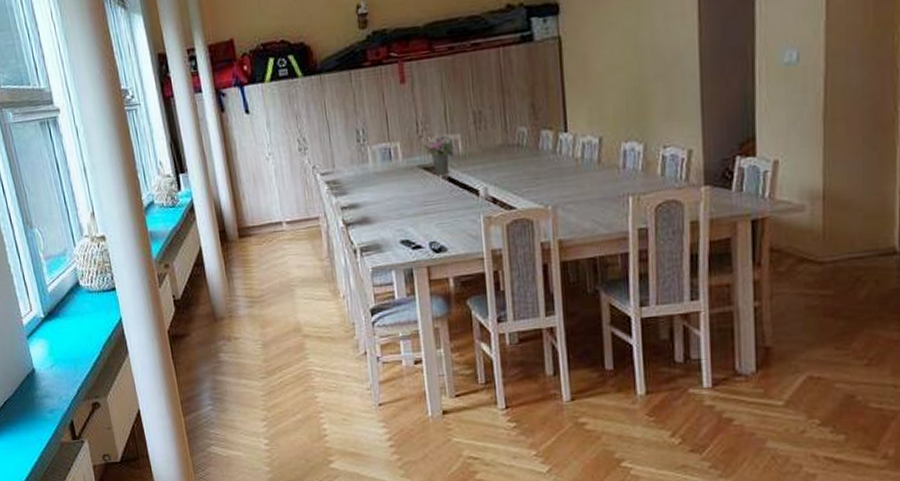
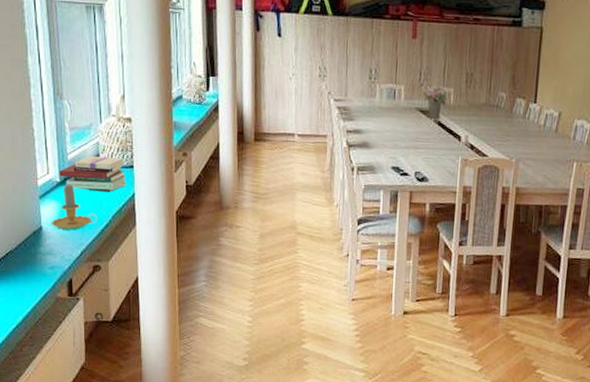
books: none [41,281,111,323] -> present [59,156,126,192]
candle: none [42,318,88,369] -> present [51,183,97,230]

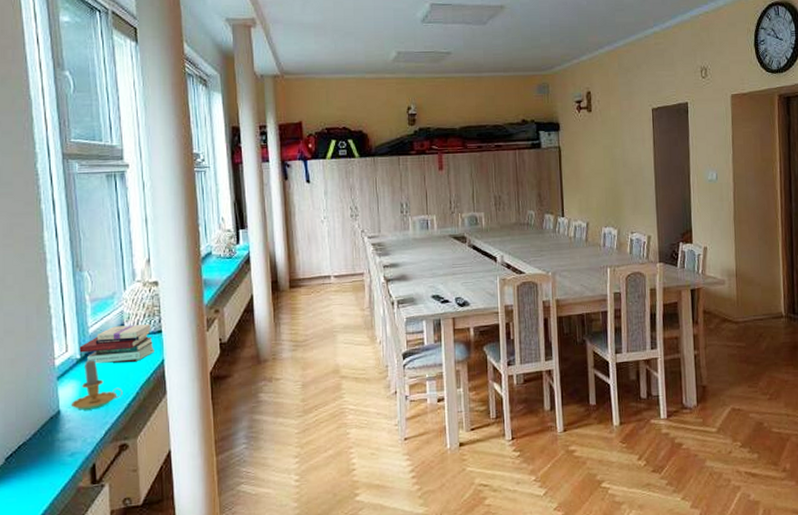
flower bouquet: present [422,86,450,120] -> none [454,212,482,245]

